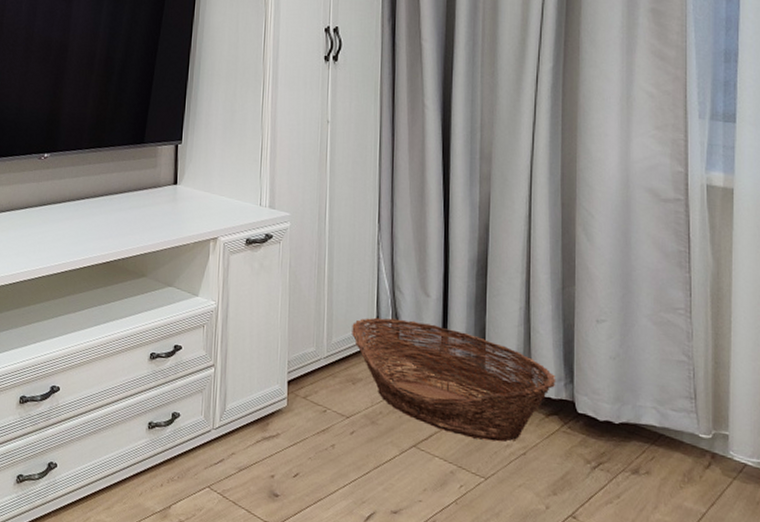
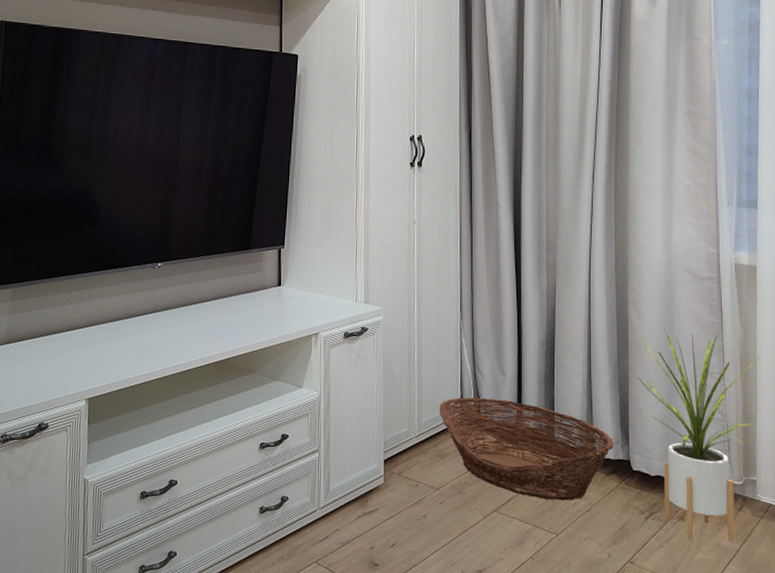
house plant: none [585,250,737,505] -> present [637,324,761,543]

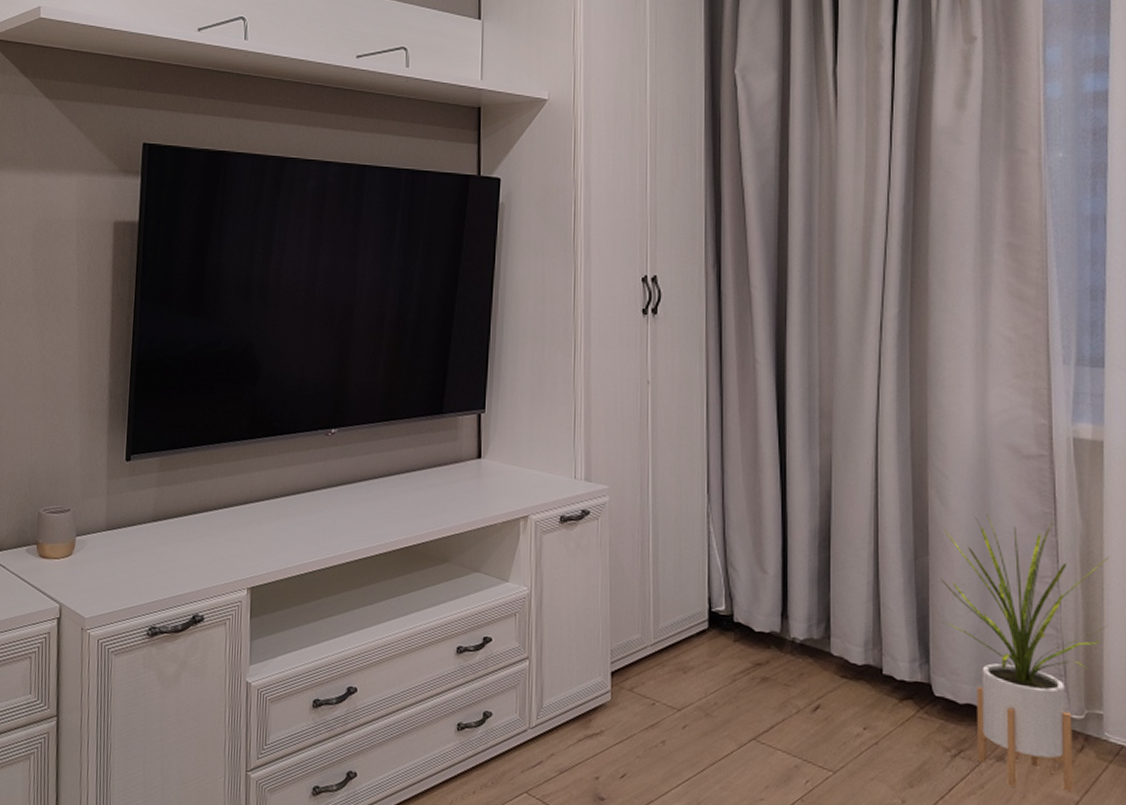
basket: present [439,397,615,501] -> none [681,598,910,732]

